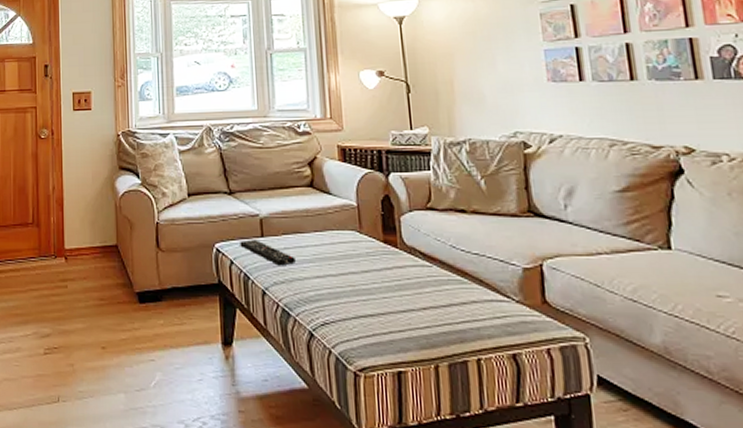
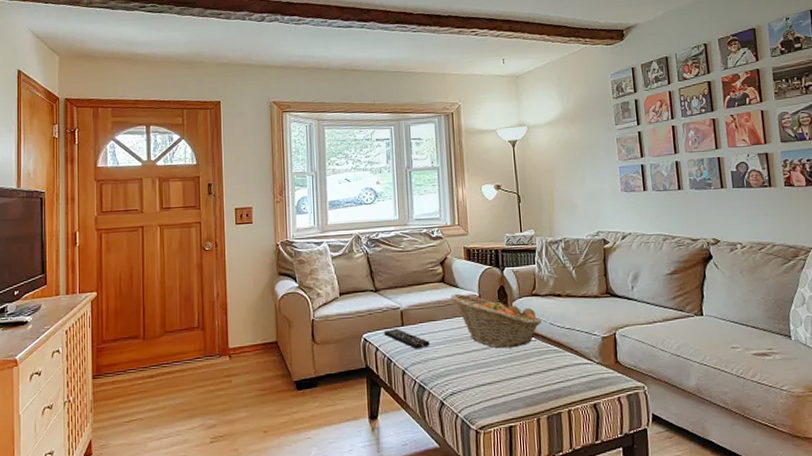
fruit basket: none [321,201,441,273] -> present [450,293,543,349]

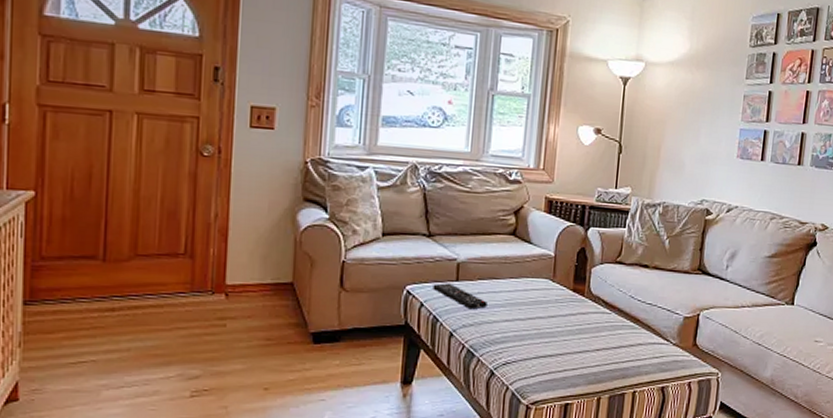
fruit basket: present [450,293,543,349] -> none [520,250,622,319]

